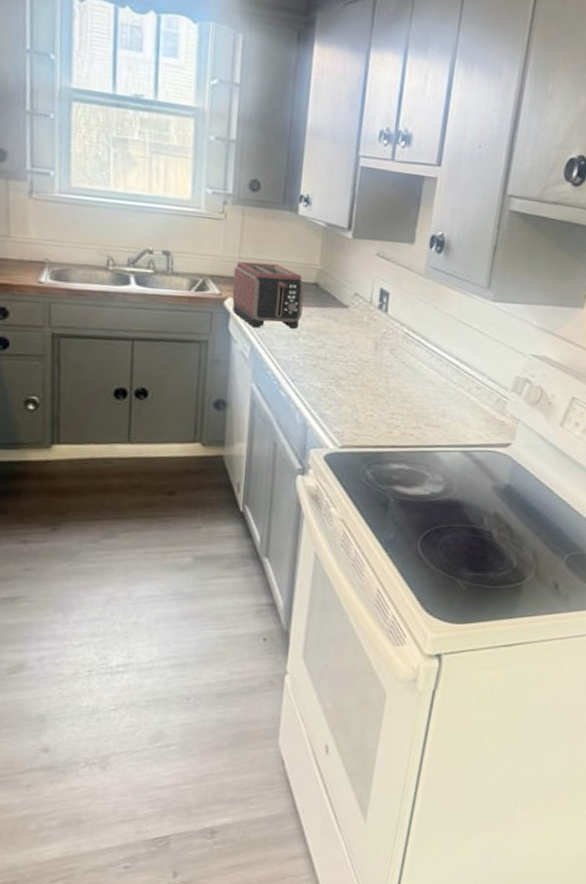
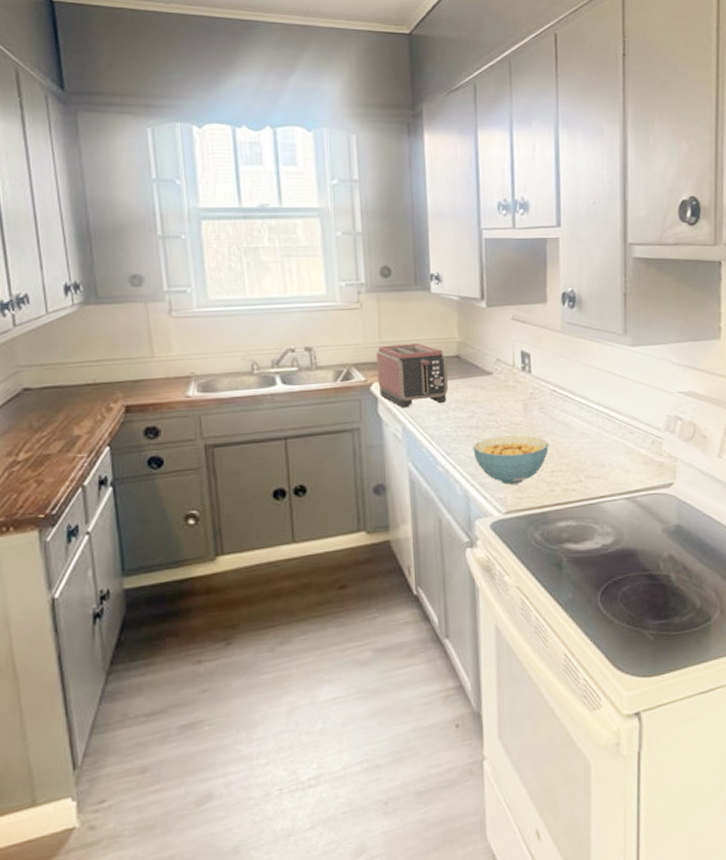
cereal bowl: none [317,370,394,421] -> present [473,435,549,485]

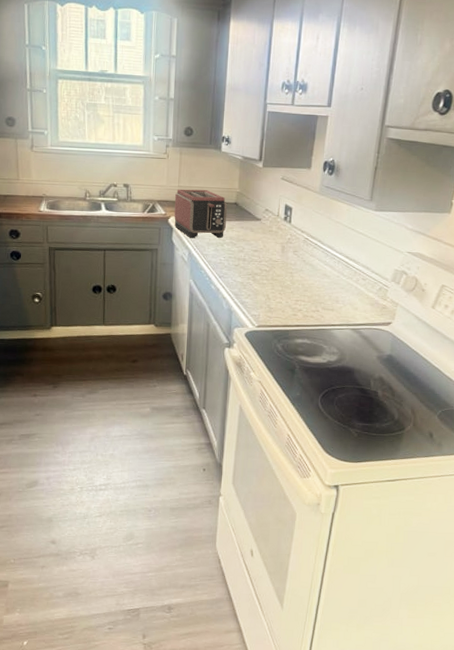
cereal bowl: present [473,435,549,485] -> none [239,268,297,306]

